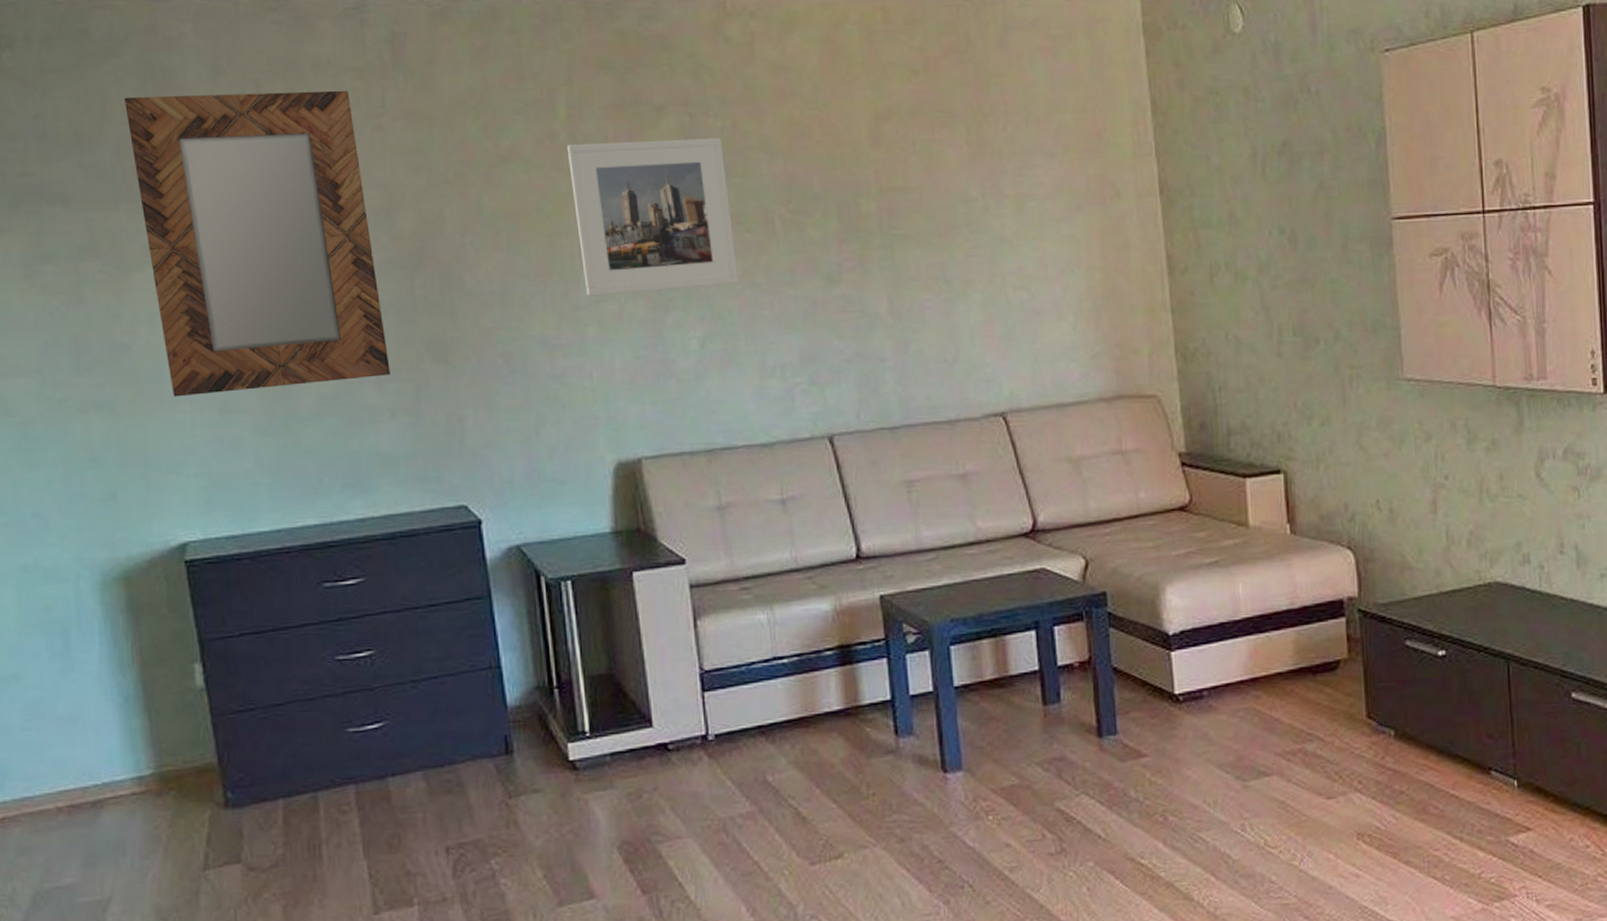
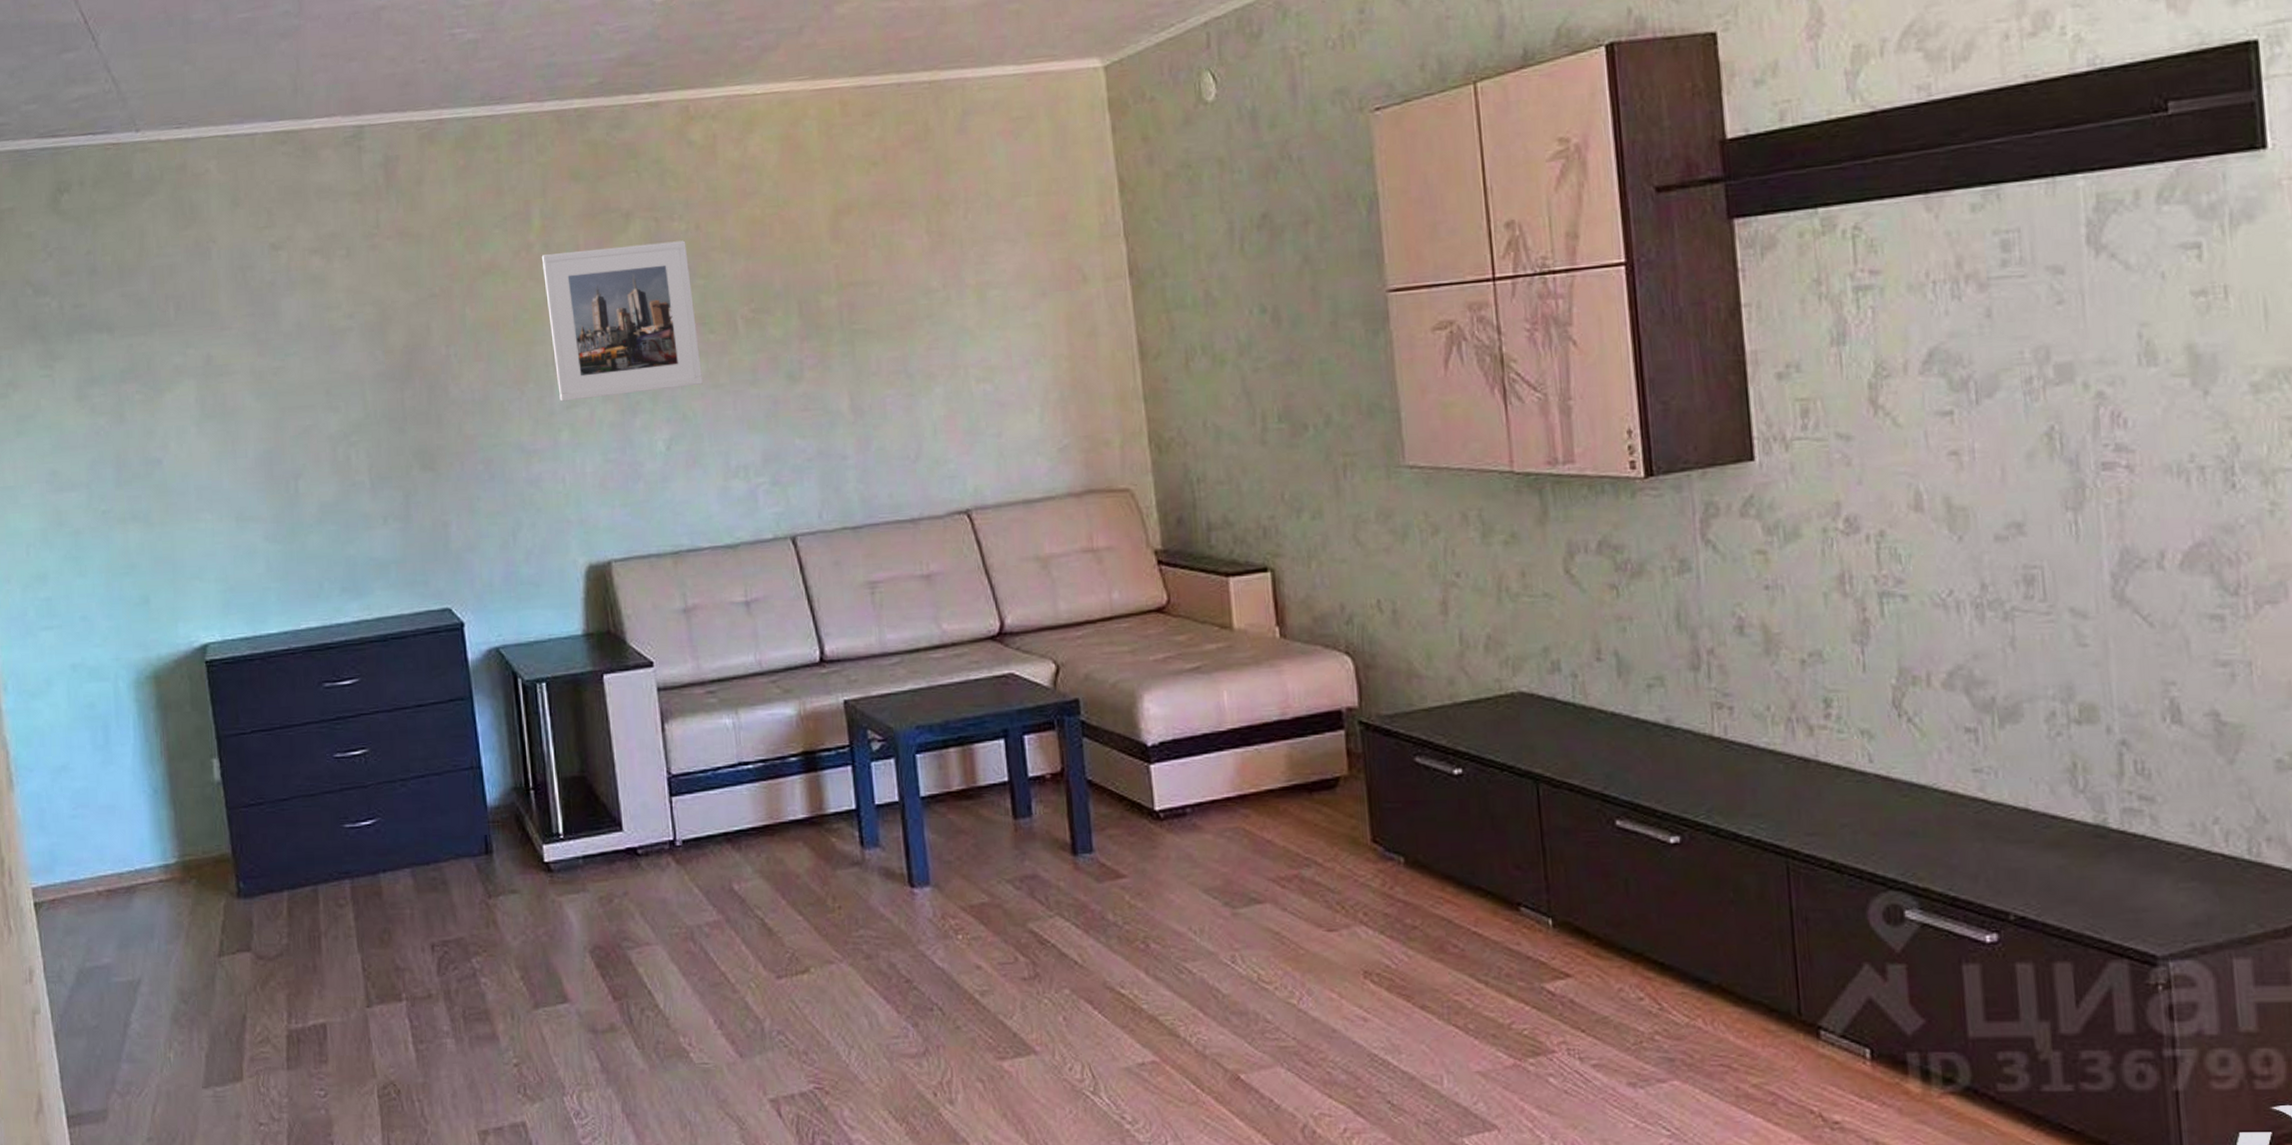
home mirror: present [124,90,391,397] -> none [159,214,383,507]

